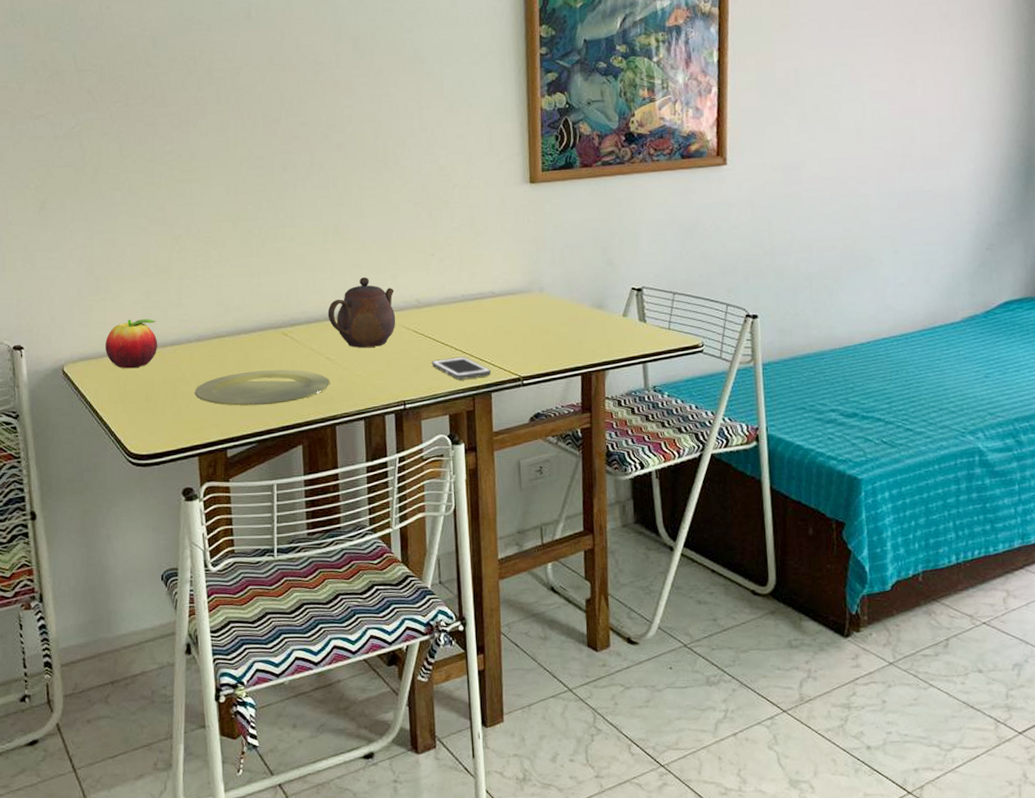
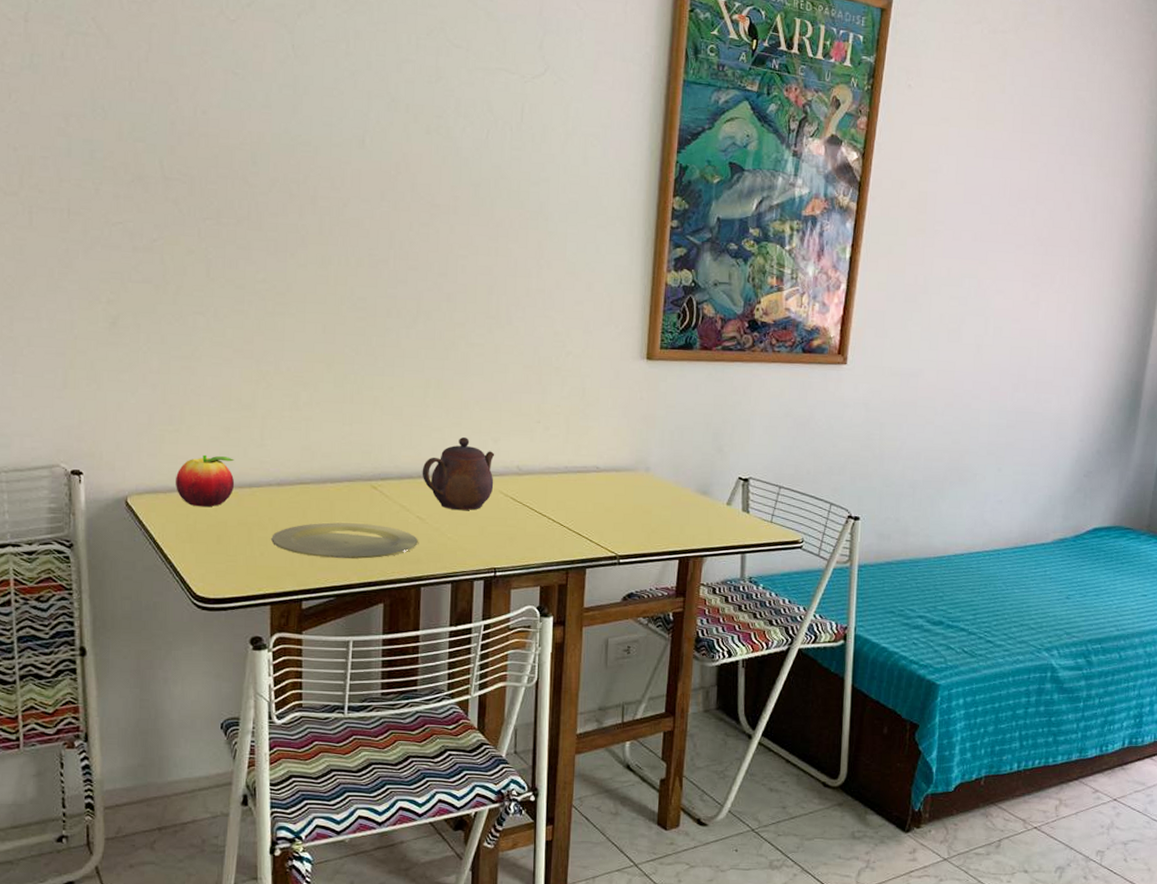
cell phone: present [431,357,491,379] -> none [526,529,587,552]

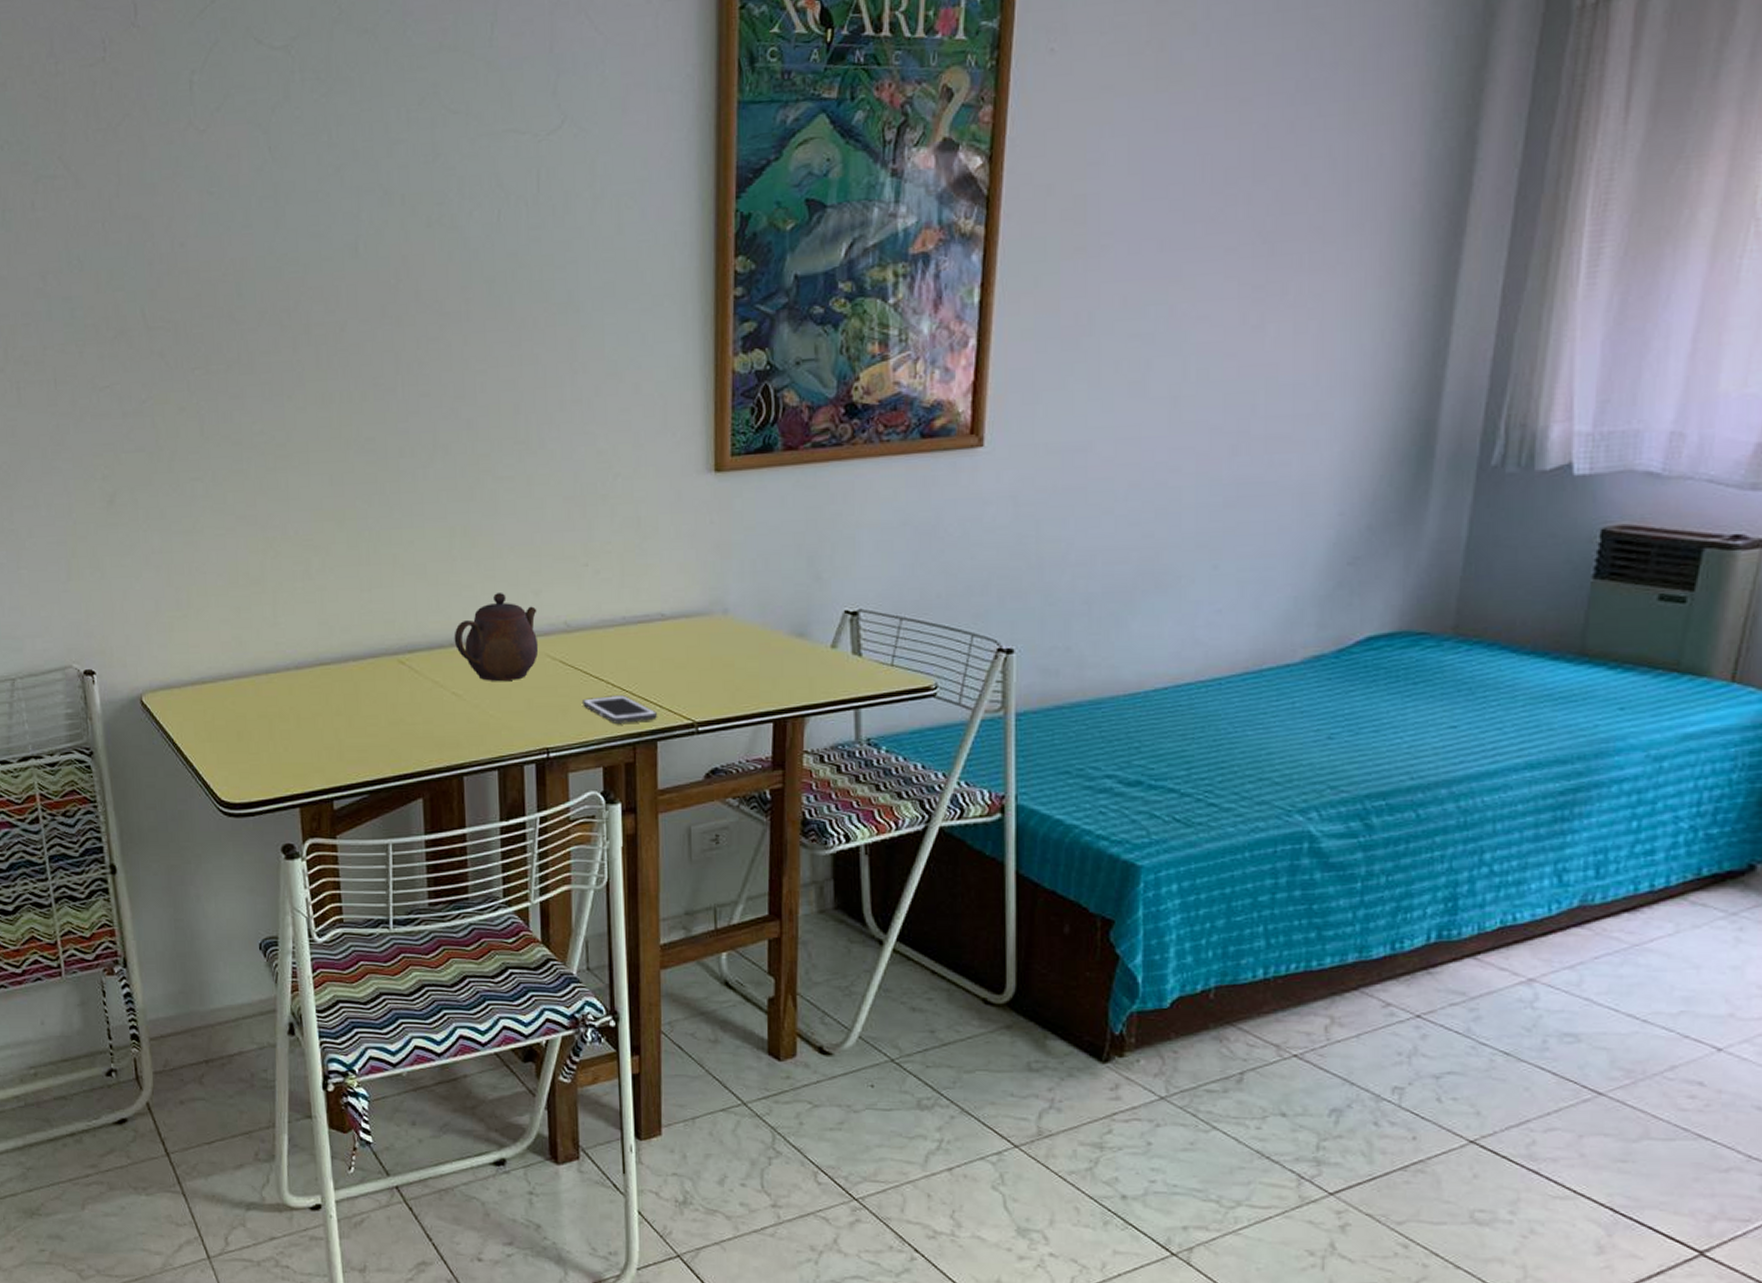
fruit: present [175,454,235,507] -> none [188,640,251,701]
plate: present [271,522,419,559] -> none [294,705,457,750]
cell phone: none [526,529,587,552] -> present [581,695,657,723]

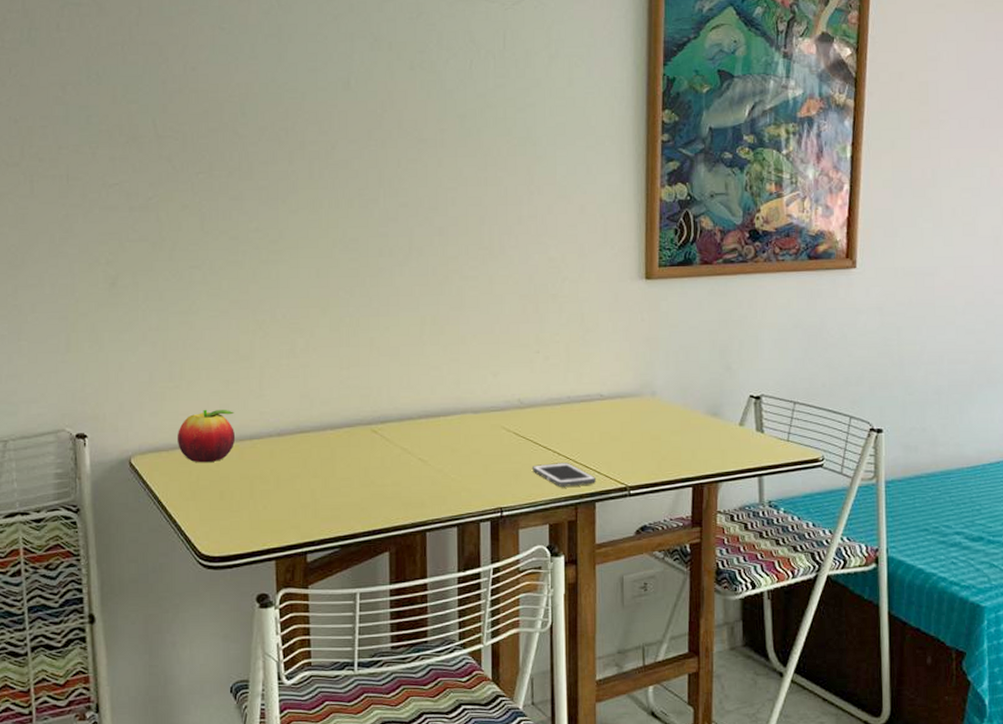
fruit: none [188,640,251,701] -> present [176,409,236,463]
teapot: present [454,593,539,681] -> none [422,374,496,449]

